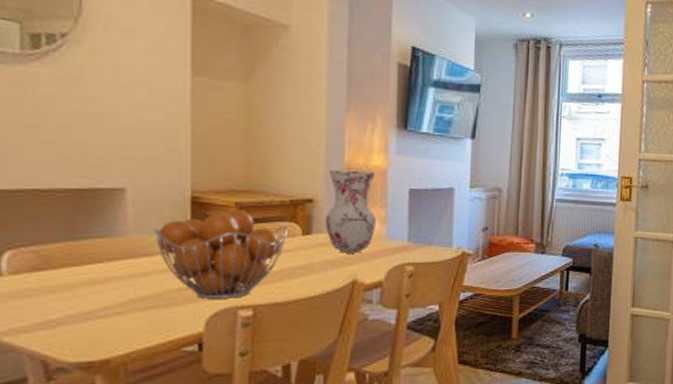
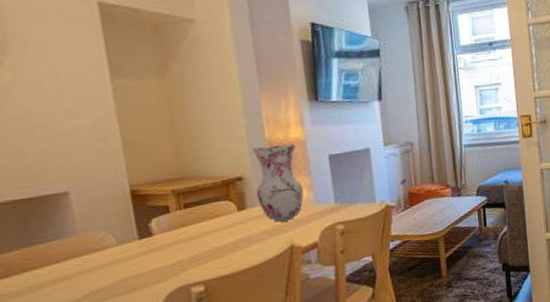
fruit basket: present [154,210,287,299] -> none [101,196,224,282]

